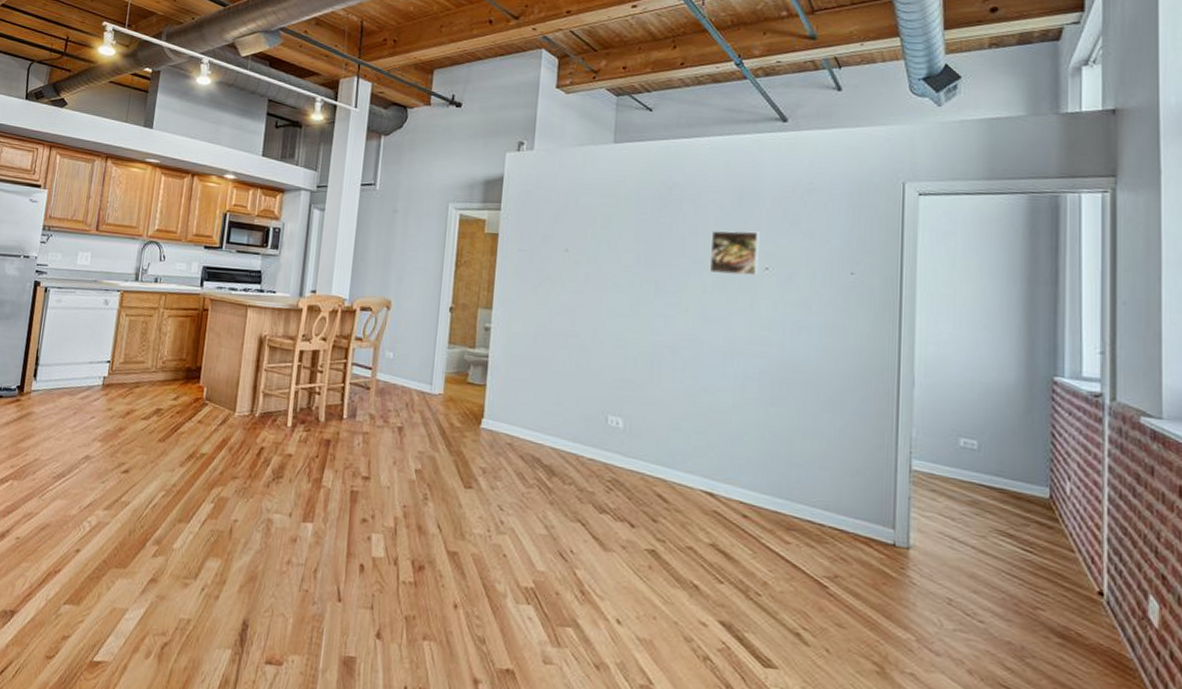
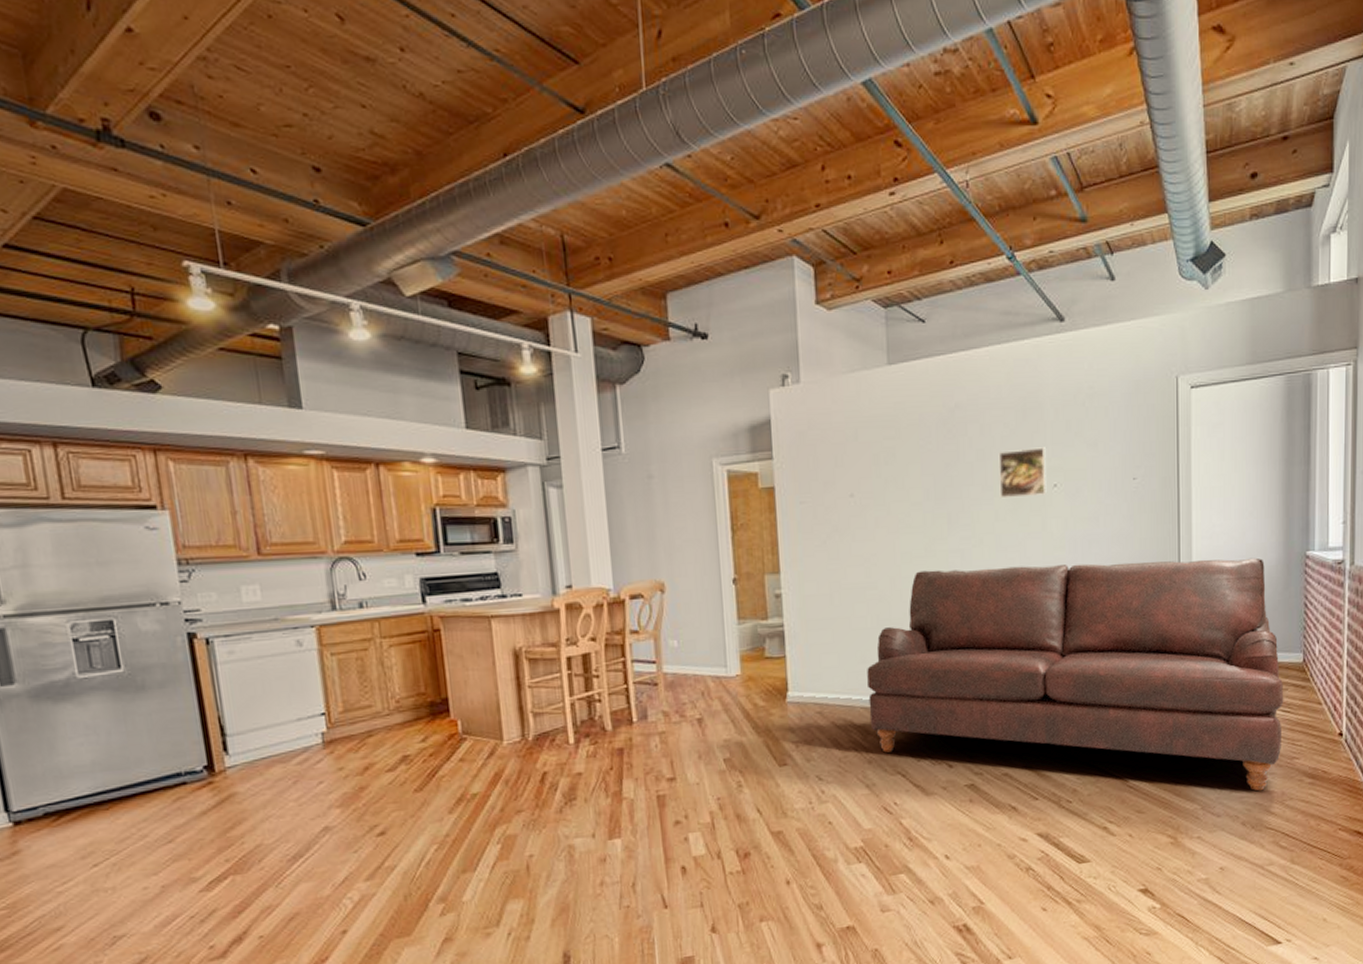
sofa: none [556,328,1025,638] -> present [867,557,1284,791]

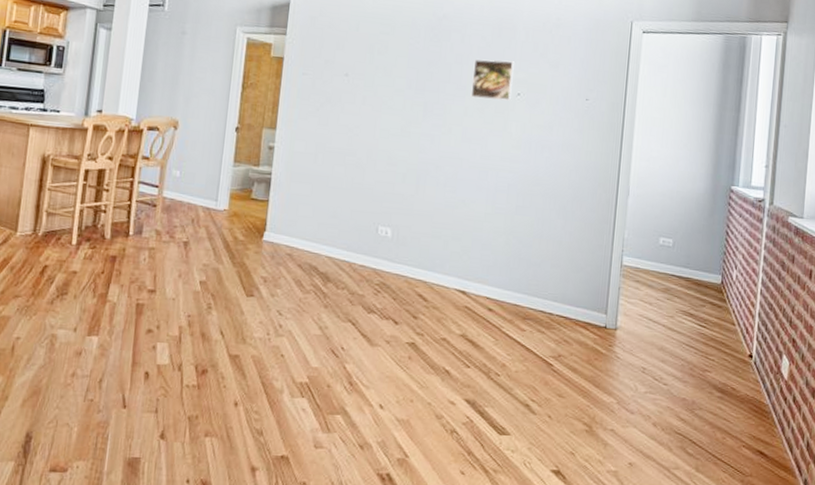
sofa: present [867,557,1284,791] -> none [331,147,702,397]

